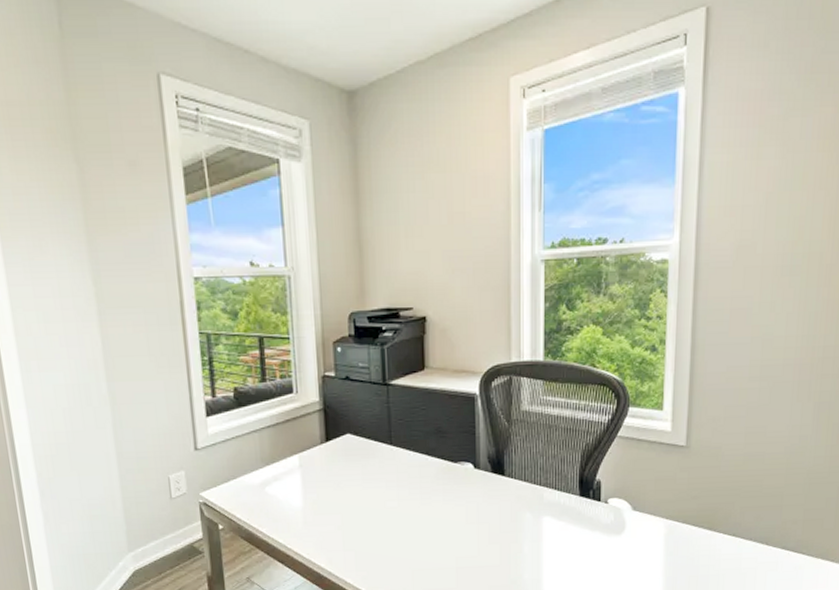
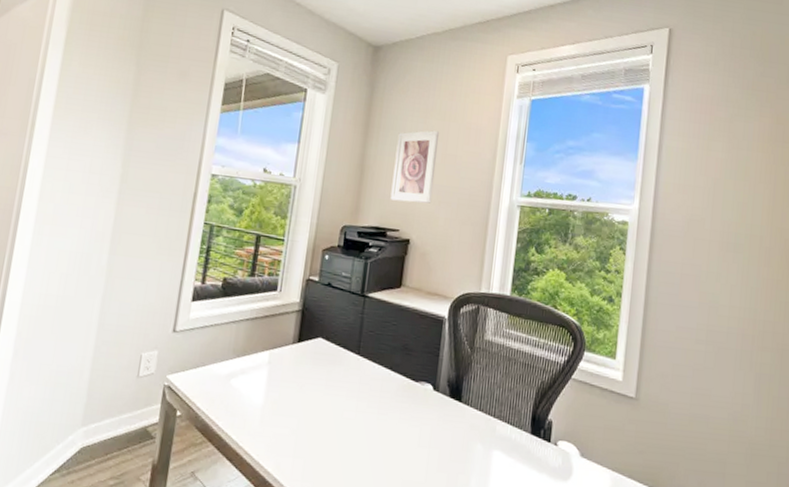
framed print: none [394,186,444,276] -> present [390,130,440,204]

